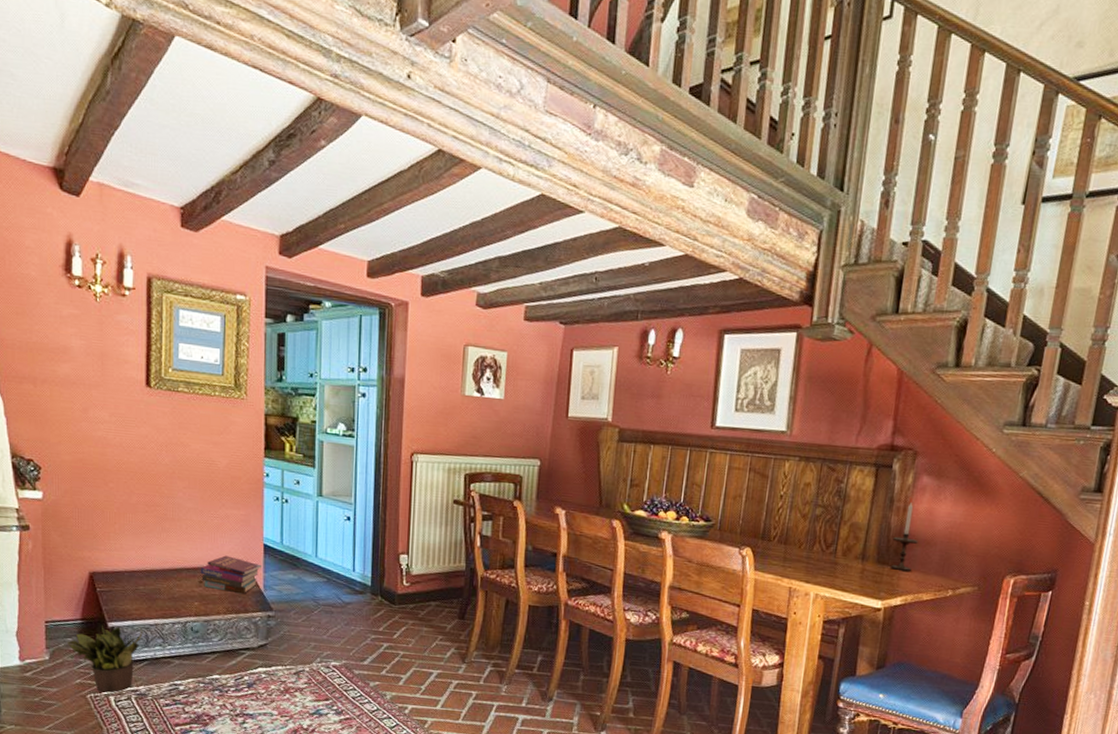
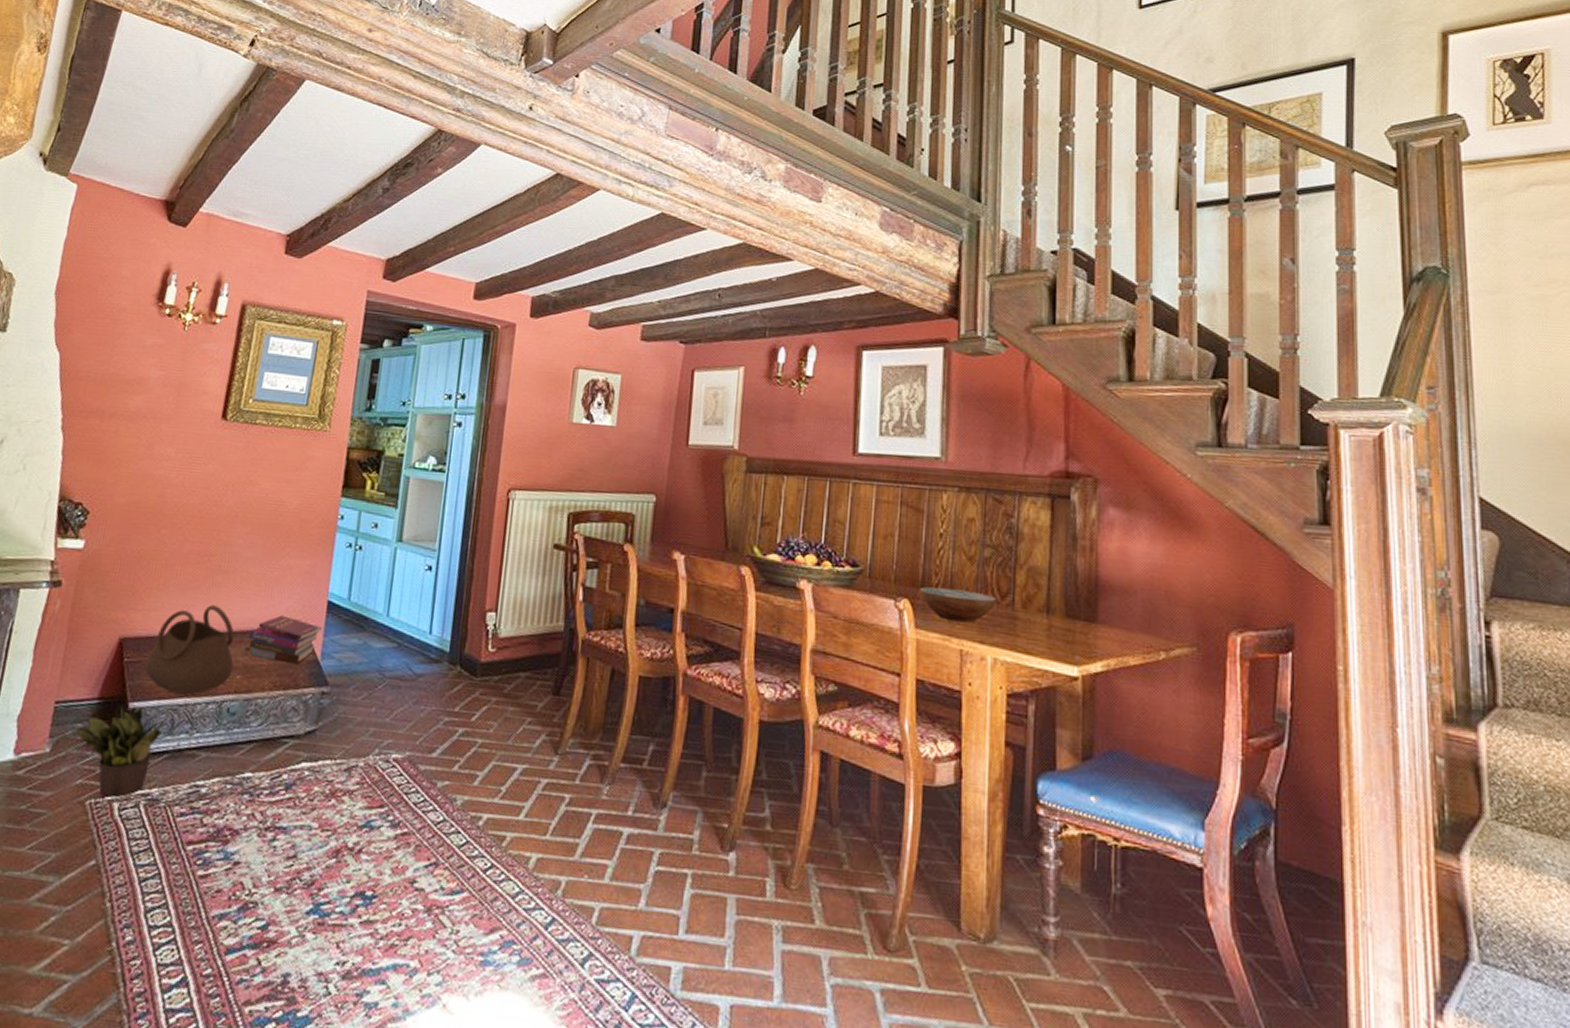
basket: none [116,546,191,617] -> present [145,605,234,695]
bowl: none [759,538,823,567] -> present [919,586,998,623]
candlestick: present [890,496,918,572] -> none [1082,532,1114,629]

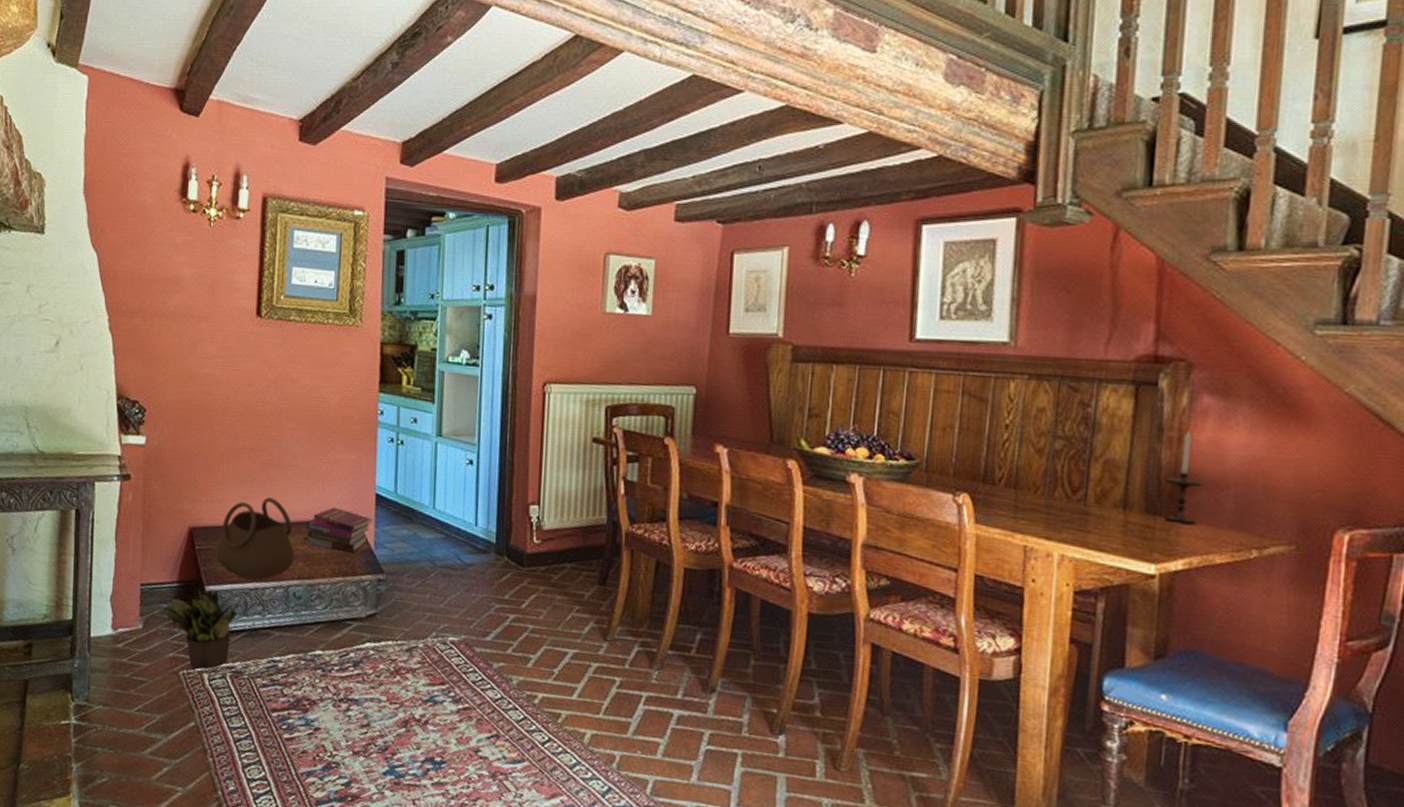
bowl: present [919,586,998,623] -> none [980,480,1068,518]
candlestick: none [1082,532,1114,629] -> present [1164,422,1203,525]

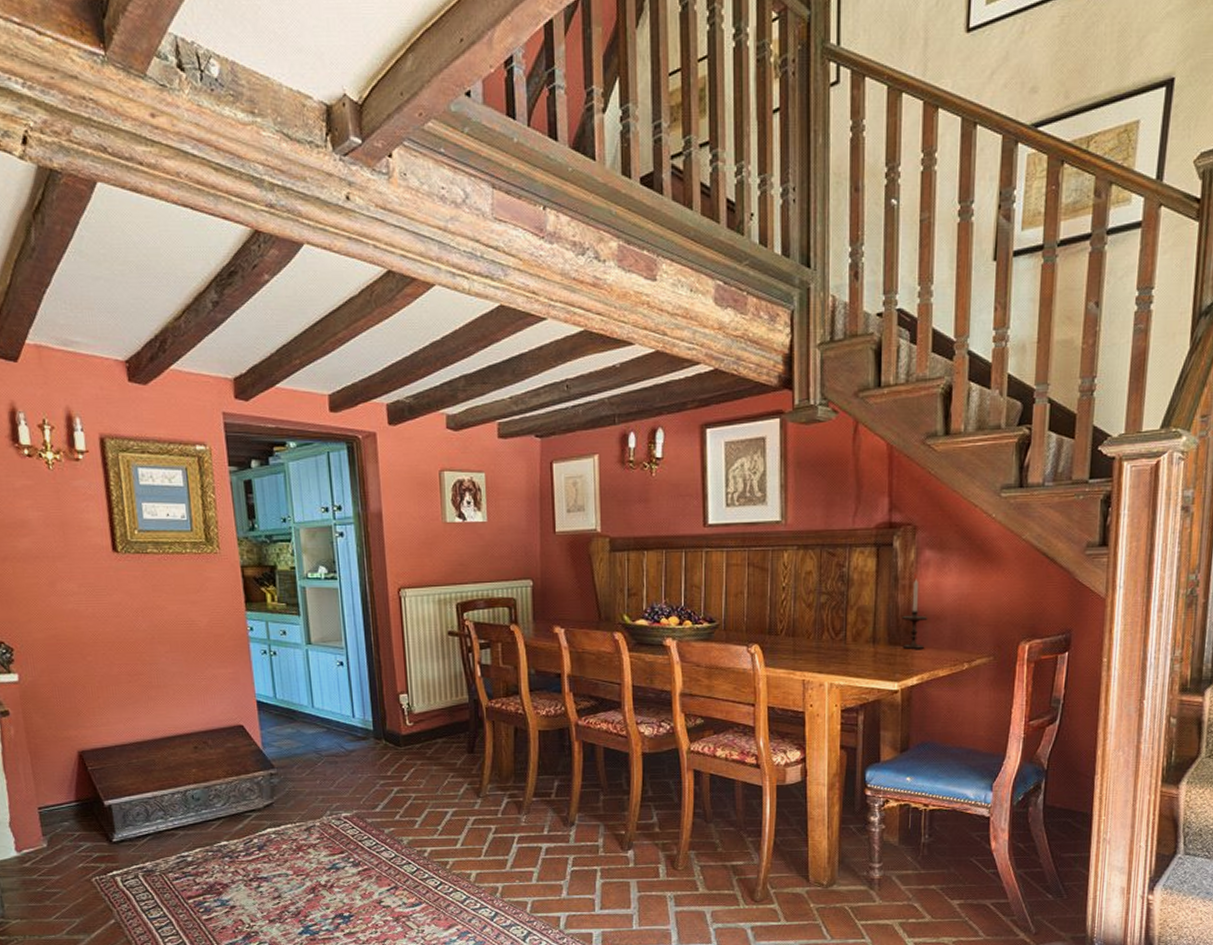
potted plant: present [162,588,242,670] -> none [64,802,142,874]
basket: present [215,497,295,580] -> none [108,715,188,790]
books: present [305,507,374,554] -> none [193,717,258,755]

